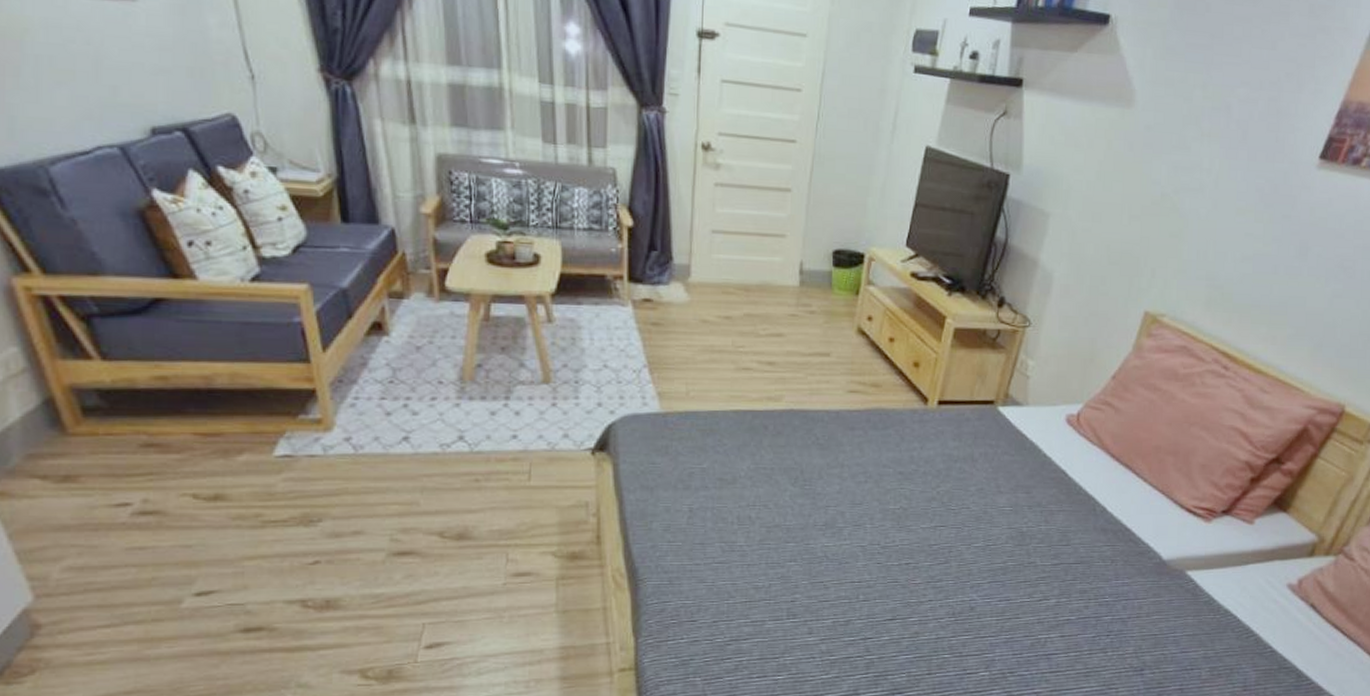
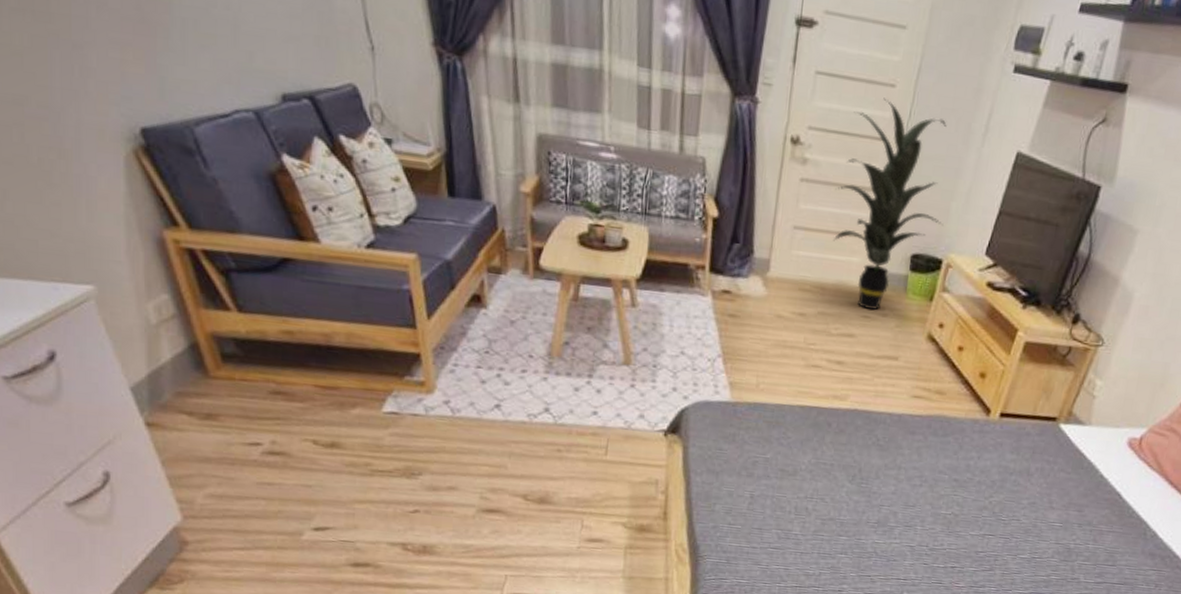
indoor plant: none [751,102,862,307] -> present [834,97,947,310]

